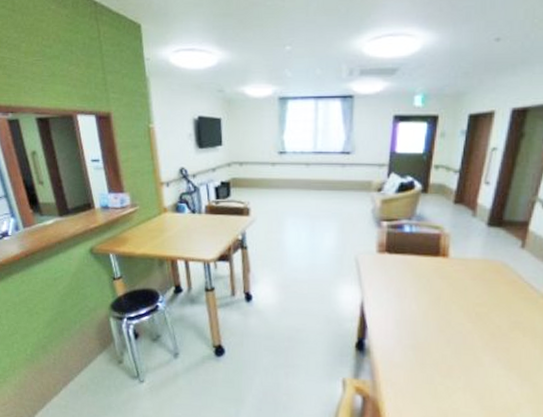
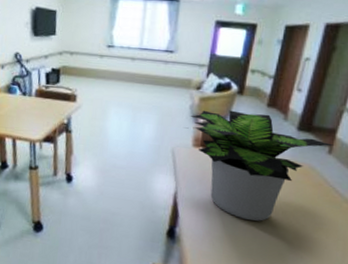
potted plant: none [369,211,526,326] -> present [186,110,333,221]

